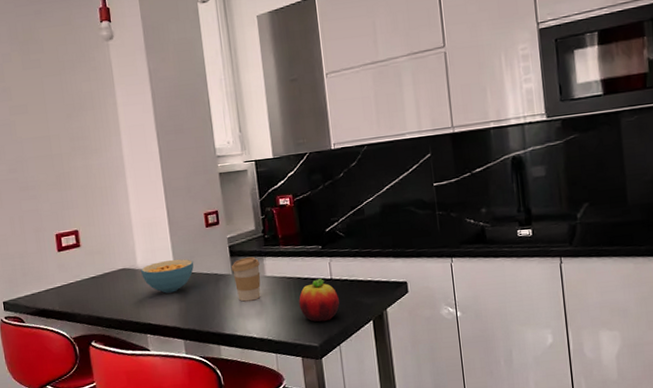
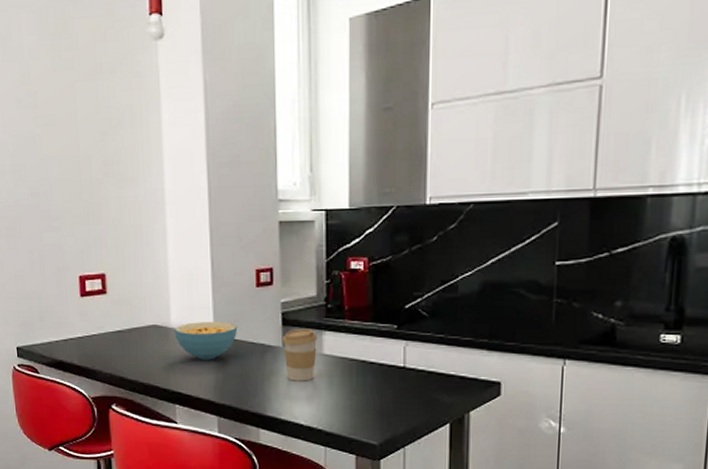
fruit: present [299,278,340,322] -> none [360,364,411,417]

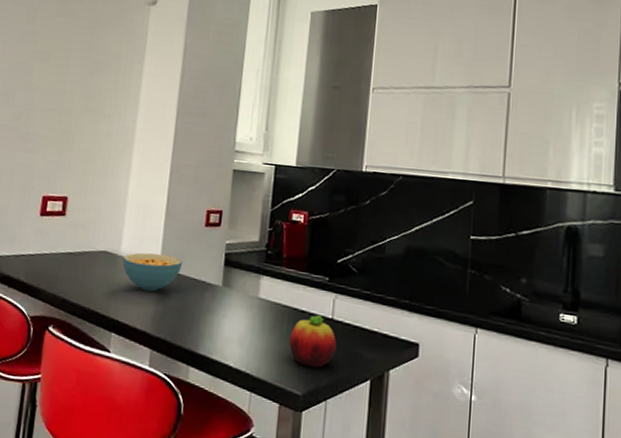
coffee cup: present [282,328,318,381] -> none [222,270,256,323]
fruit: none [360,364,411,417] -> present [289,314,337,368]

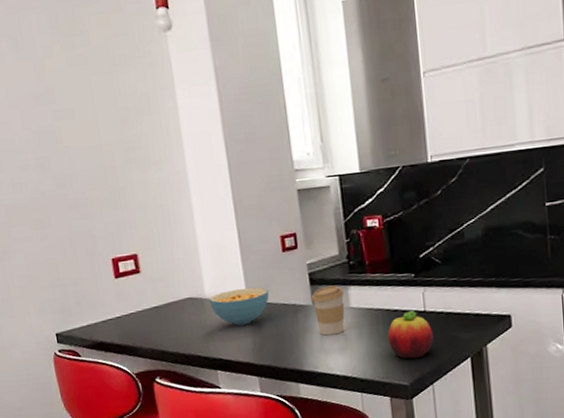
coffee cup: none [222,270,256,323] -> present [311,285,345,336]

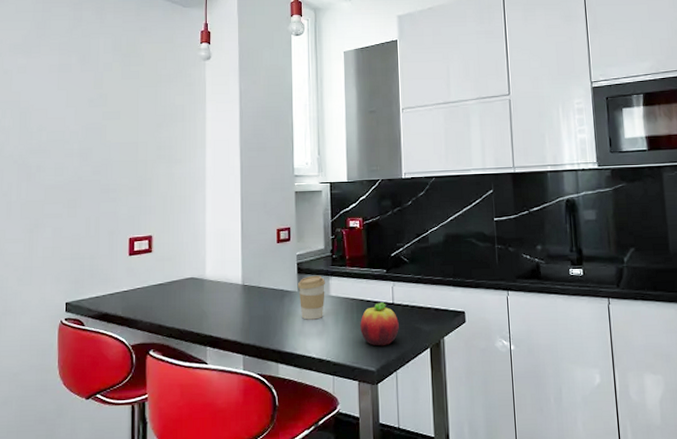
cereal bowl: present [209,287,269,326] -> none [209,272,262,306]

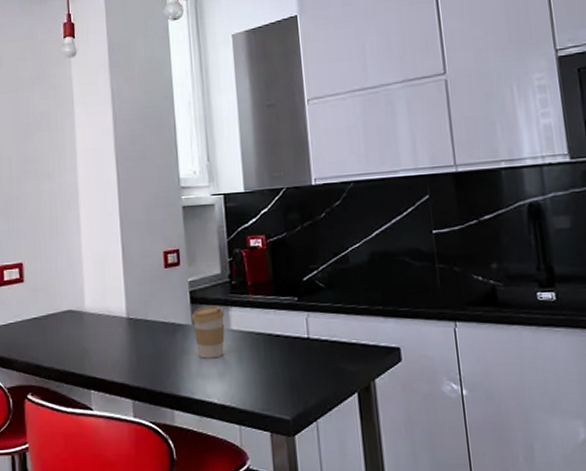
fruit: present [360,301,399,346] -> none [269,336,318,390]

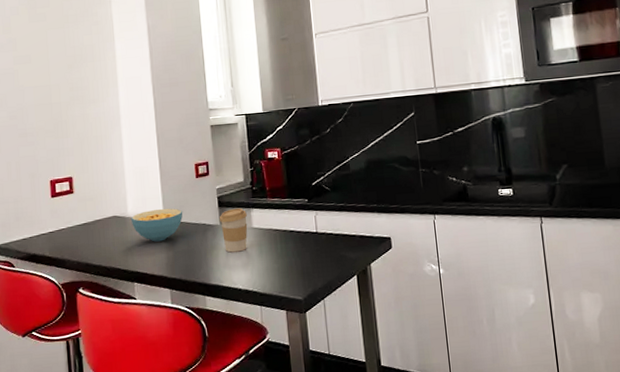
cereal bowl: none [89,302,149,343] -> present [131,208,183,242]

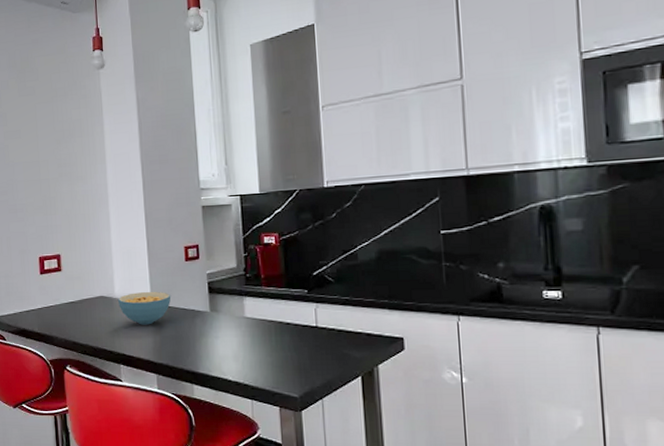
coffee cup: present [219,208,248,253] -> none [209,295,240,342]

